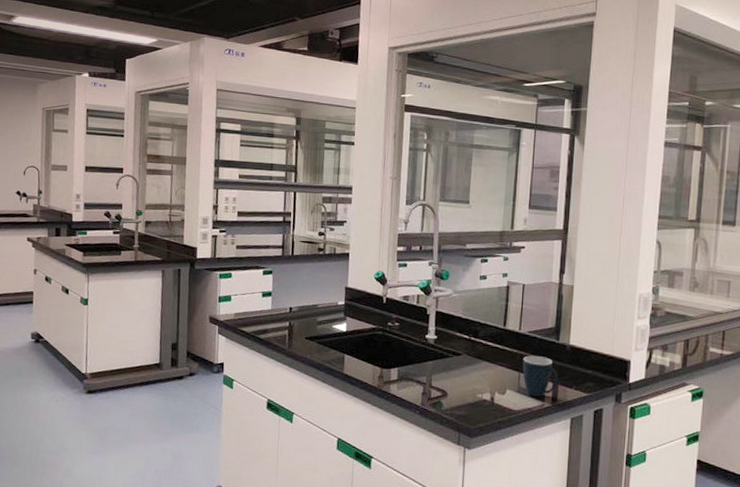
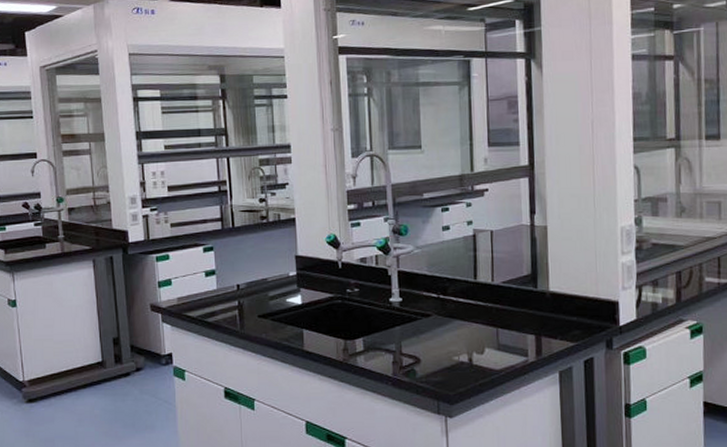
mug: present [522,355,559,397] -> none [499,308,541,353]

